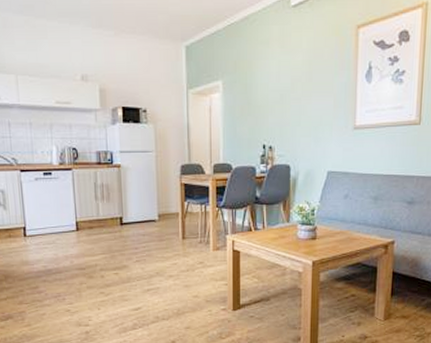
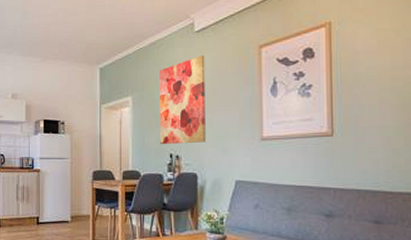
wall art: none [253,34,301,135] -> present [160,55,205,145]

